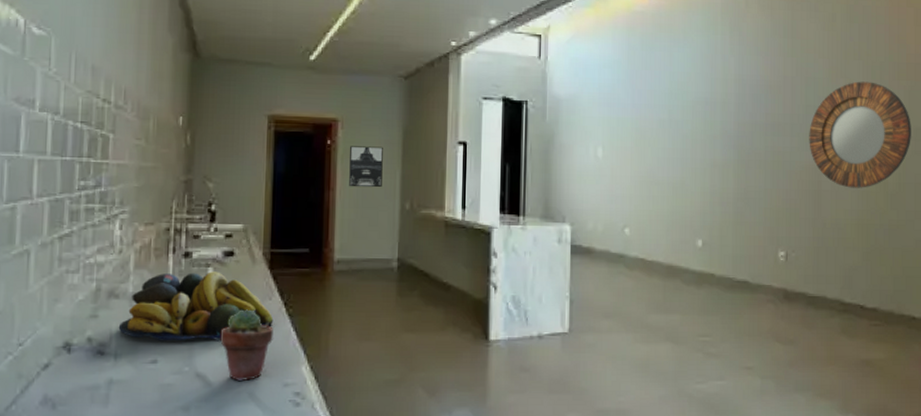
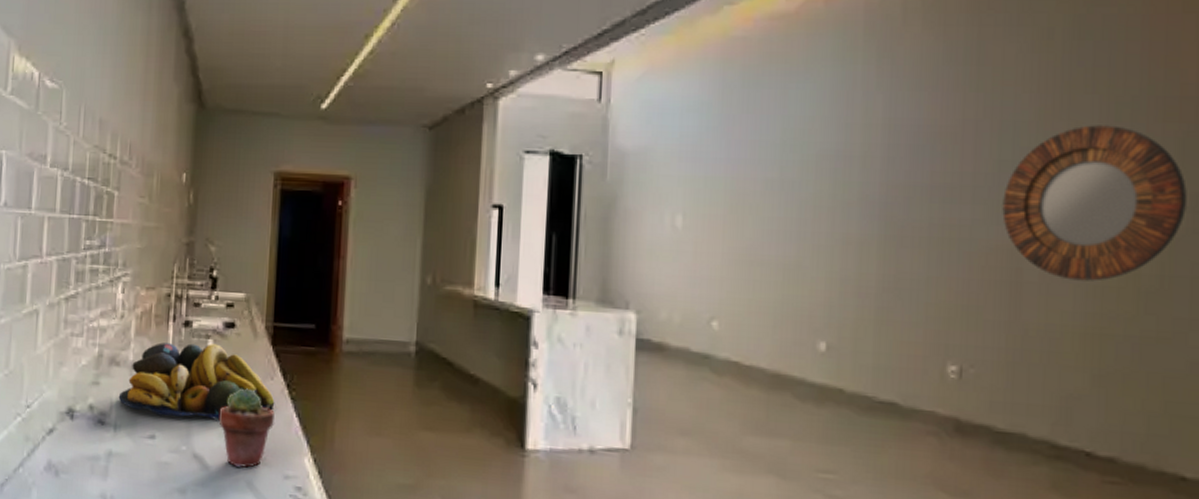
wall art: present [349,146,383,188] -> none [361,208,402,258]

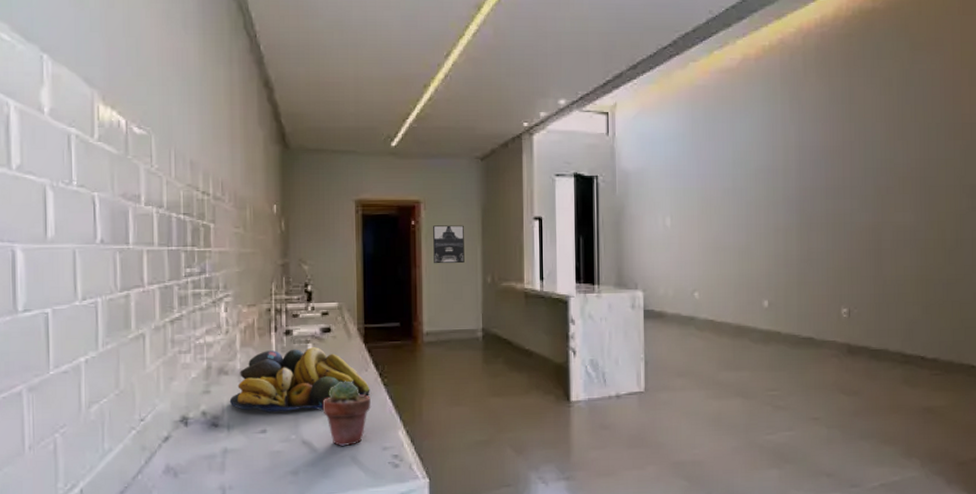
wall art: none [361,208,402,258] -> present [433,225,464,264]
home mirror: present [1002,125,1187,282] -> none [868,143,968,246]

